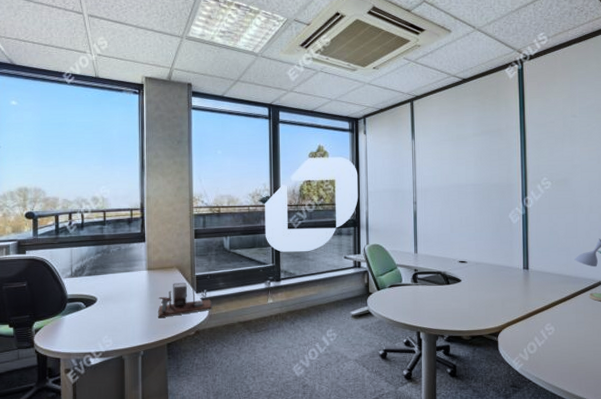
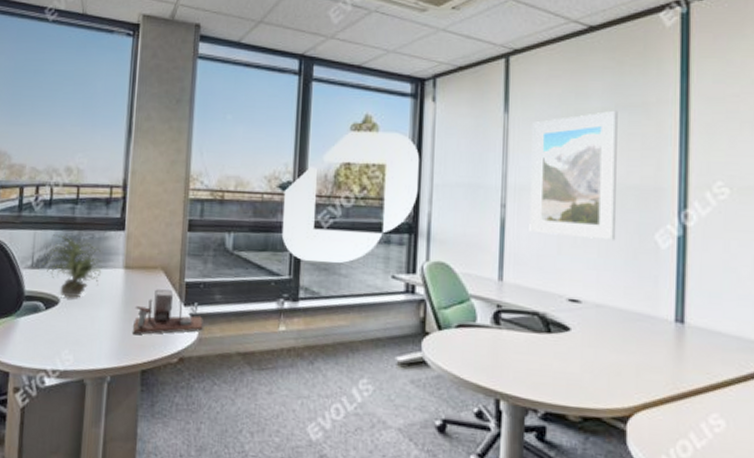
potted plant: none [80,248,130,296] -> present [42,234,103,298]
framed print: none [431,135,486,221] -> present [529,110,618,241]

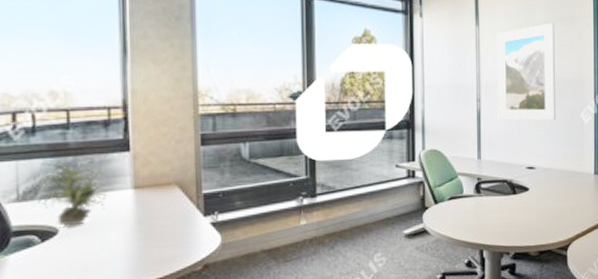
desk organizer: present [132,284,204,335] -> none [149,196,227,252]

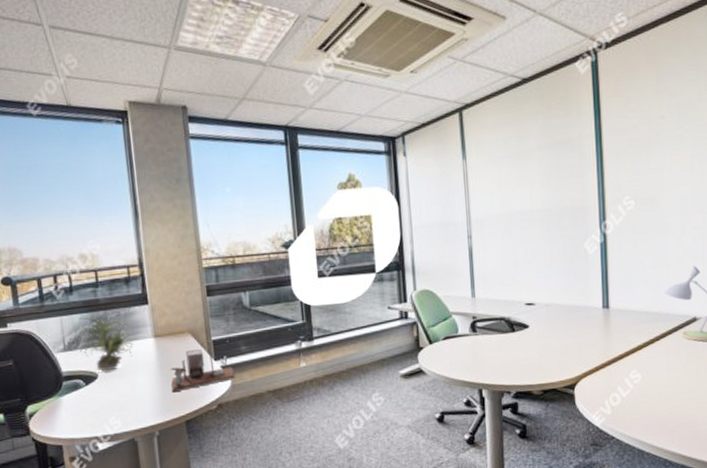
desk organizer: none [149,196,227,252] -> present [170,342,236,393]
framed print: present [497,22,556,121] -> none [486,147,557,255]

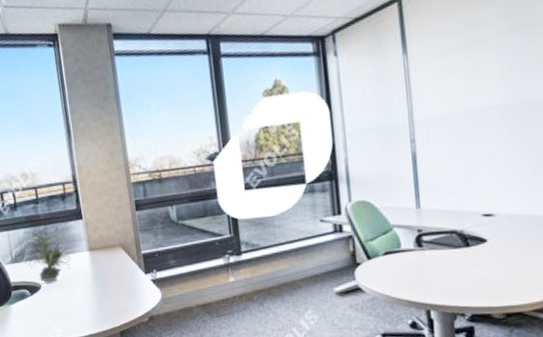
desk organizer: present [170,342,236,393] -> none [104,256,166,304]

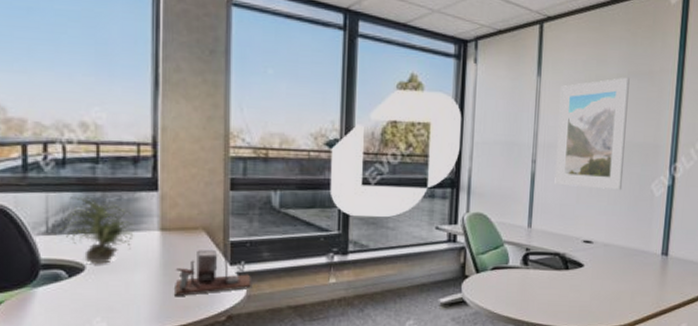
desk organizer: none [104,256,166,304] -> present [173,243,253,297]
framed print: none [431,32,522,160] -> present [554,77,630,191]

